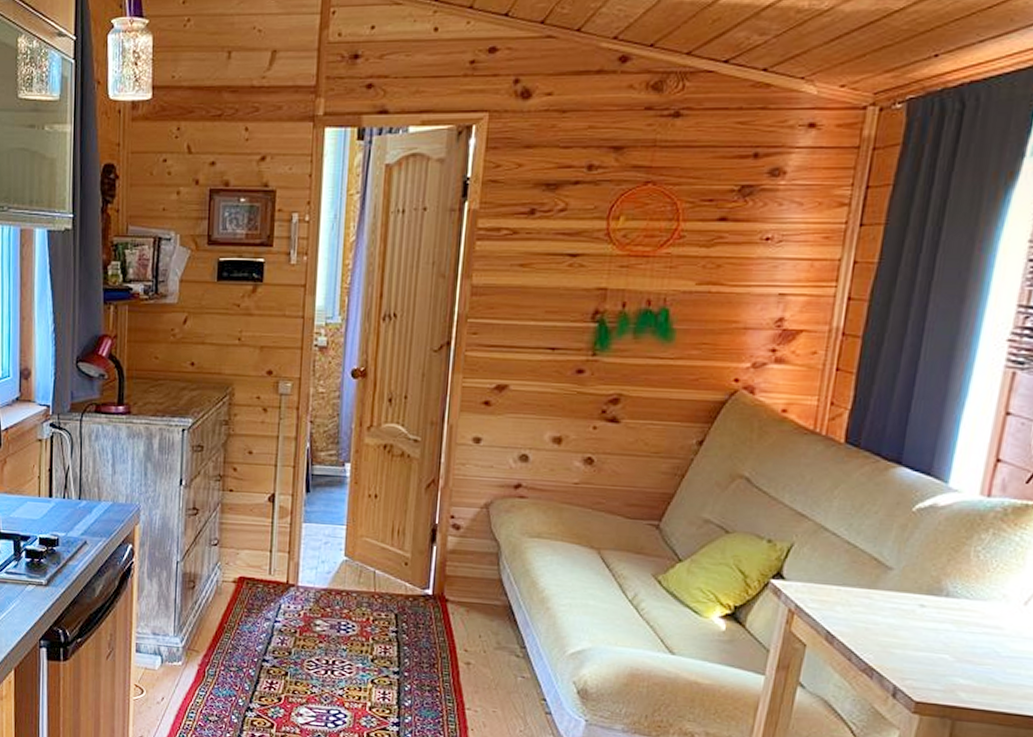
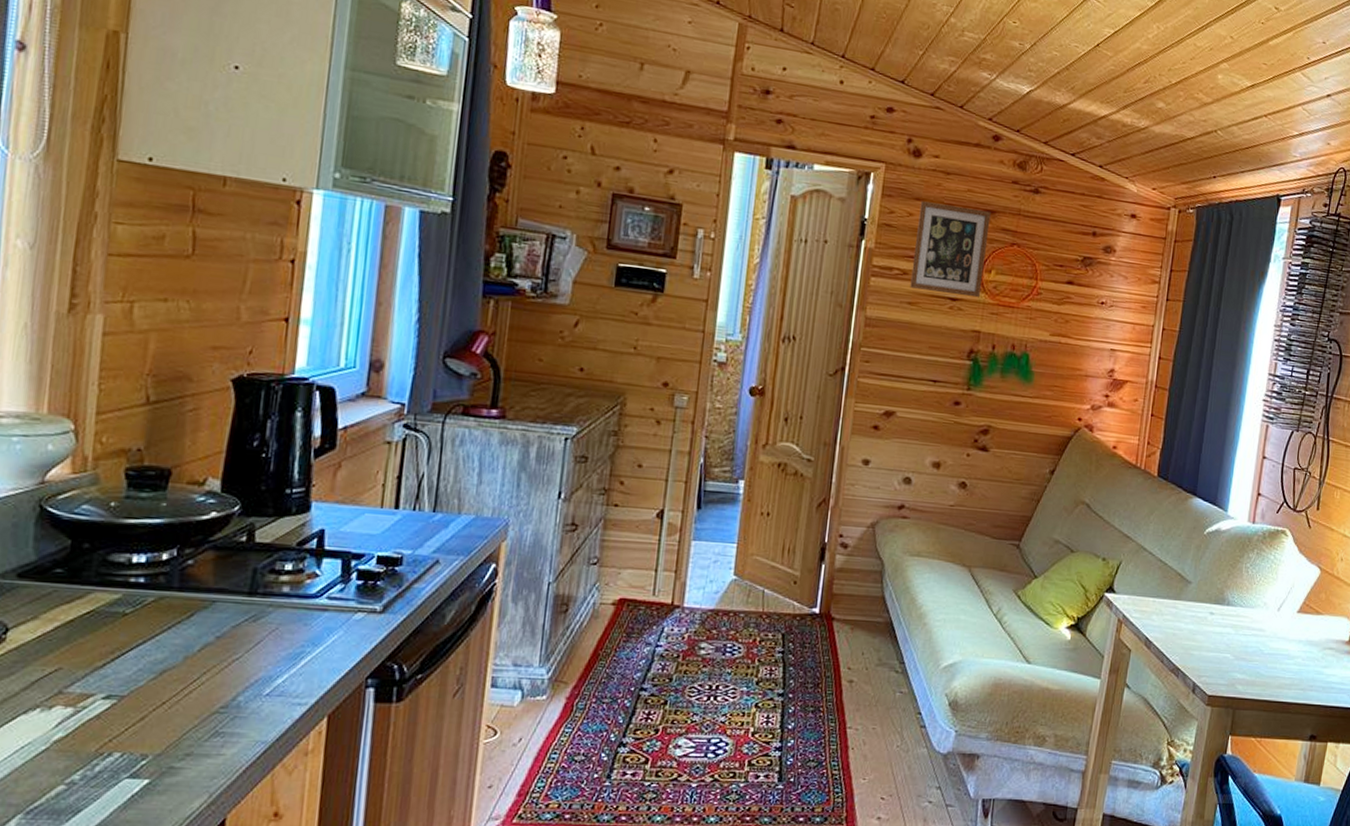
picture frame: none [521,147,618,250] -> present [910,201,991,298]

